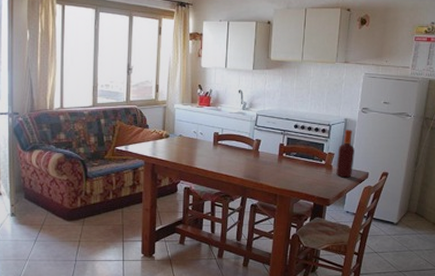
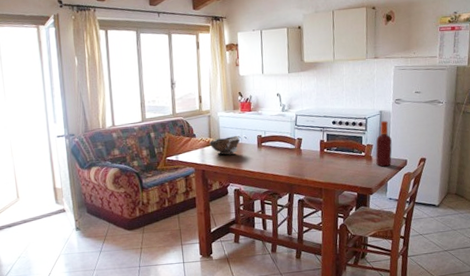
bowl: none [163,131,195,151] -> present [209,136,240,155]

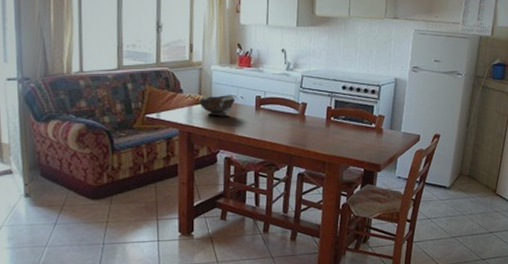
bottle: present [375,121,392,167] -> none [387,90,405,141]

